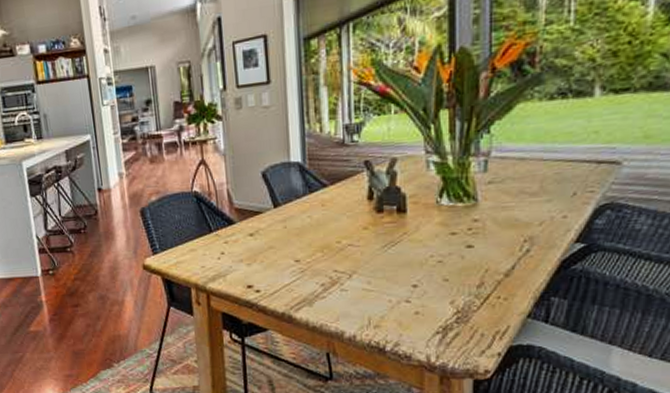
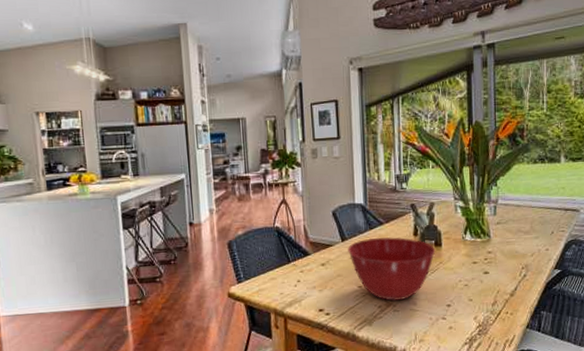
mixing bowl: none [281,201,398,279] -> present [348,237,436,302]

